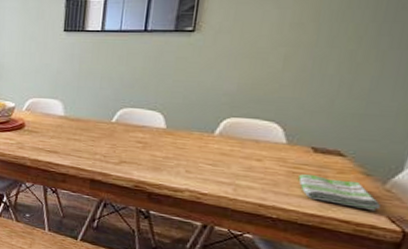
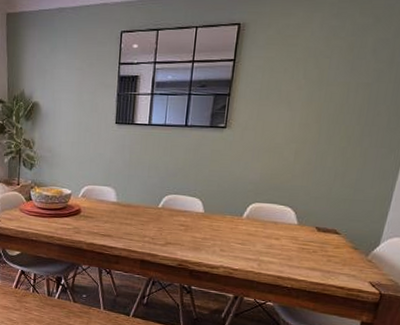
dish towel: present [298,174,382,212] -> none [307,250,366,278]

